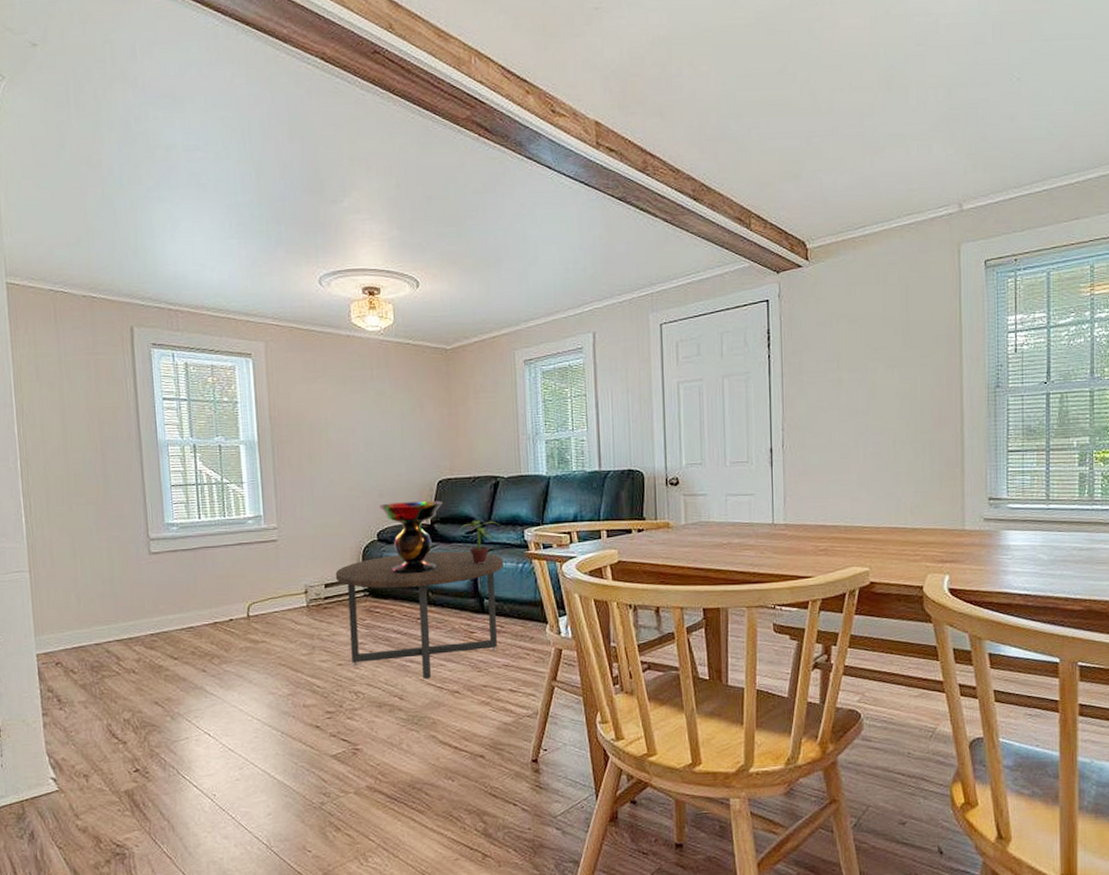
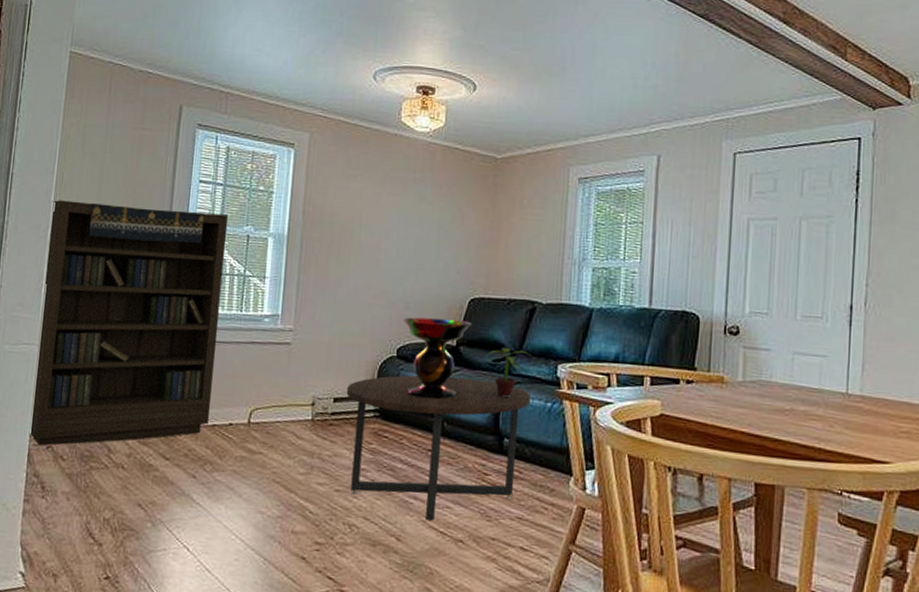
bookcase: none [16,428,209,663] -> present [29,200,229,446]

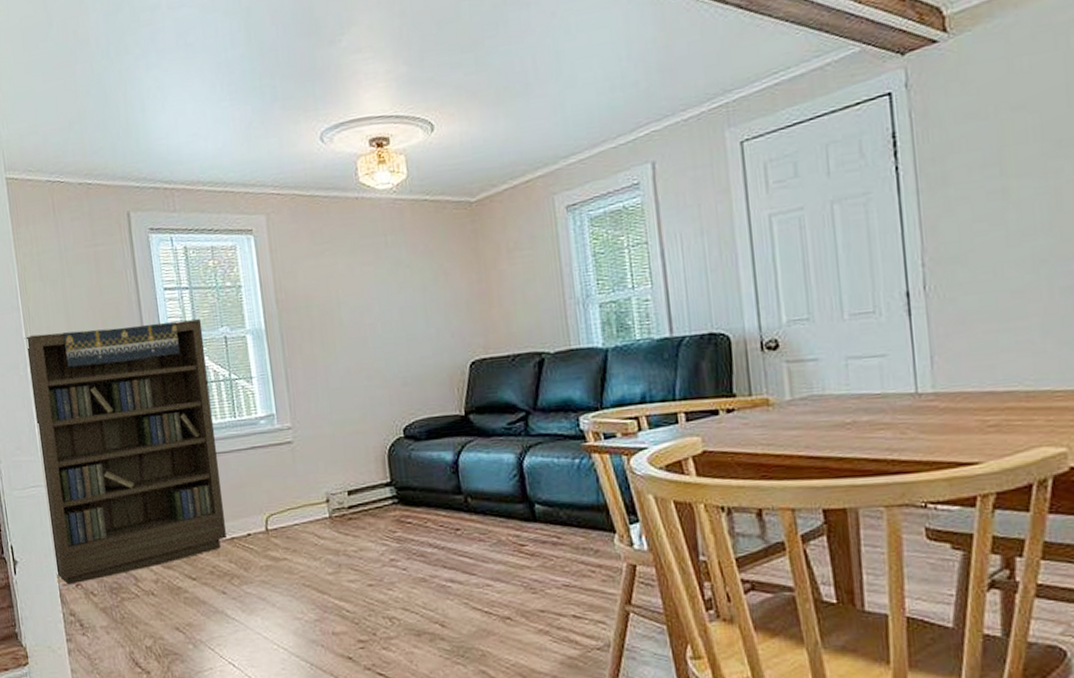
coffee table: present [346,375,531,521] -> none [358,446,556,602]
decorative bowl: present [402,317,472,400] -> none [402,386,477,477]
potted plant: present [483,347,535,398] -> none [497,407,552,462]

